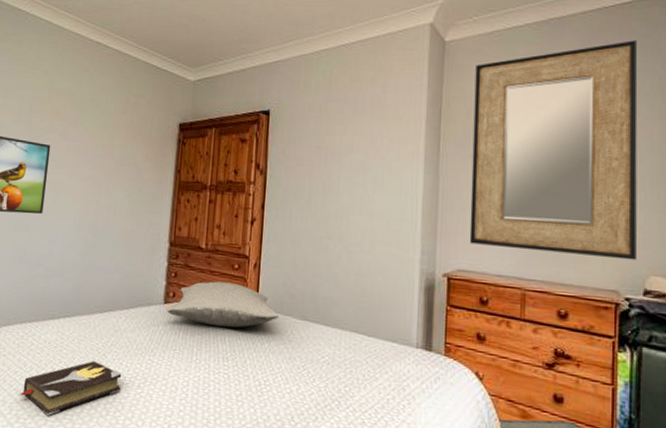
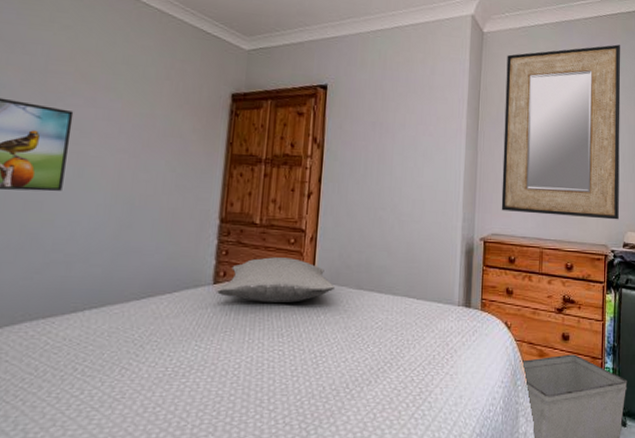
hardback book: present [17,361,122,416] -> none [25,355,163,425]

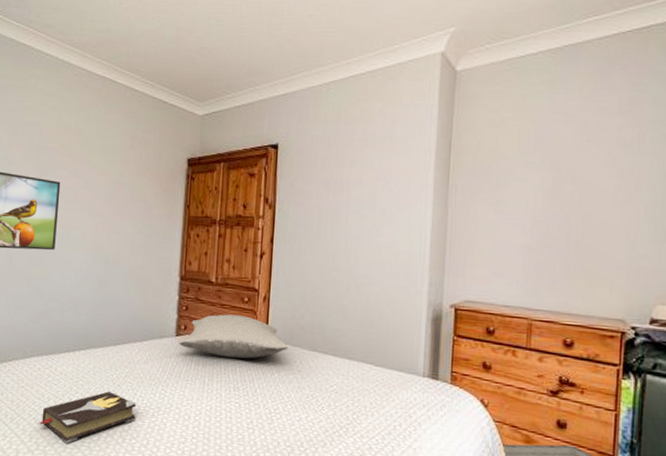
hardback book: none [25,355,163,425] -> present [36,391,137,444]
home mirror: present [501,44,621,220] -> none [477,67,653,290]

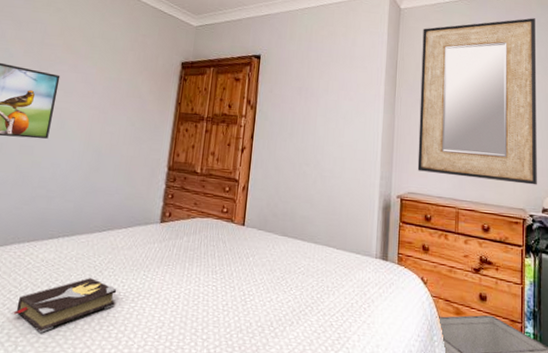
pillow: present [178,314,288,359] -> none [162,202,262,244]
home mirror: none [477,67,653,290] -> present [417,18,537,185]

